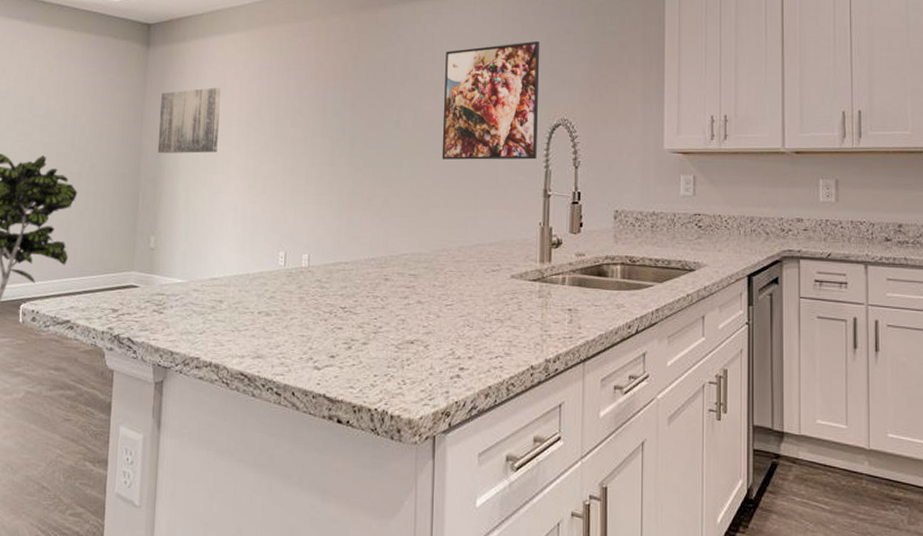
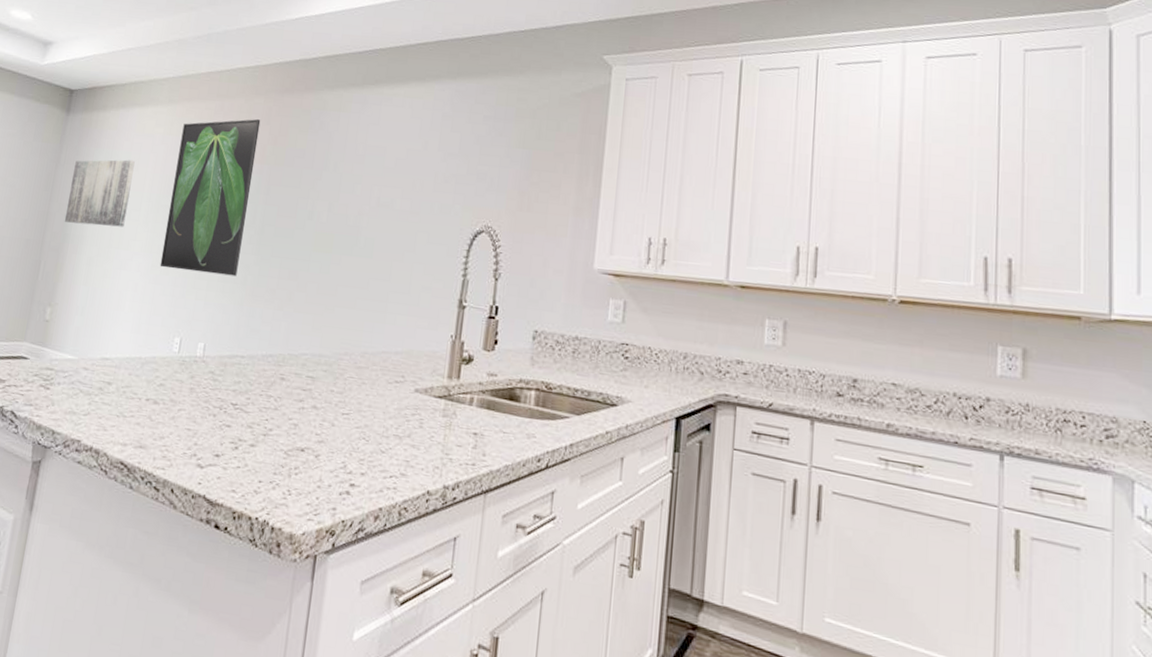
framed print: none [257,38,340,189] -> present [160,119,261,277]
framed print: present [441,40,540,160] -> none [353,140,470,267]

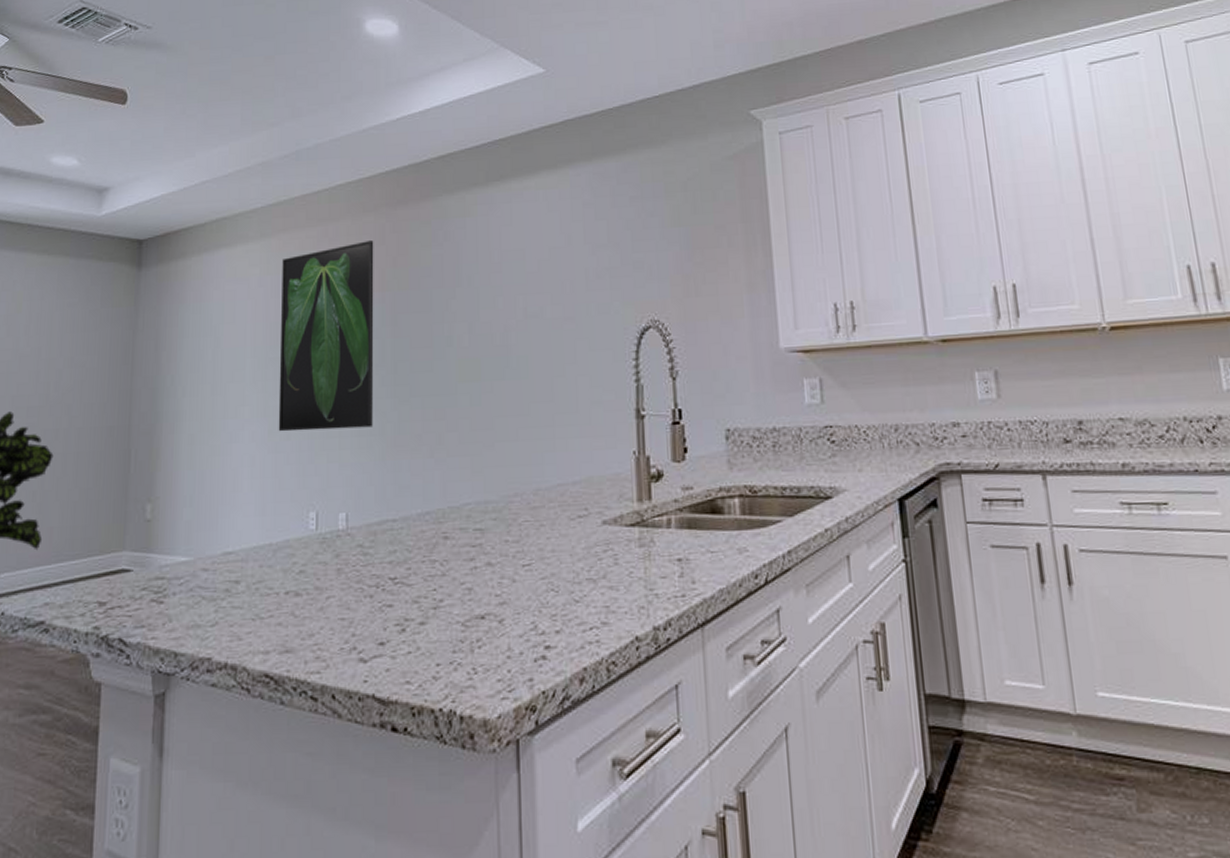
wall art: present [64,159,135,227] -> none [153,311,230,398]

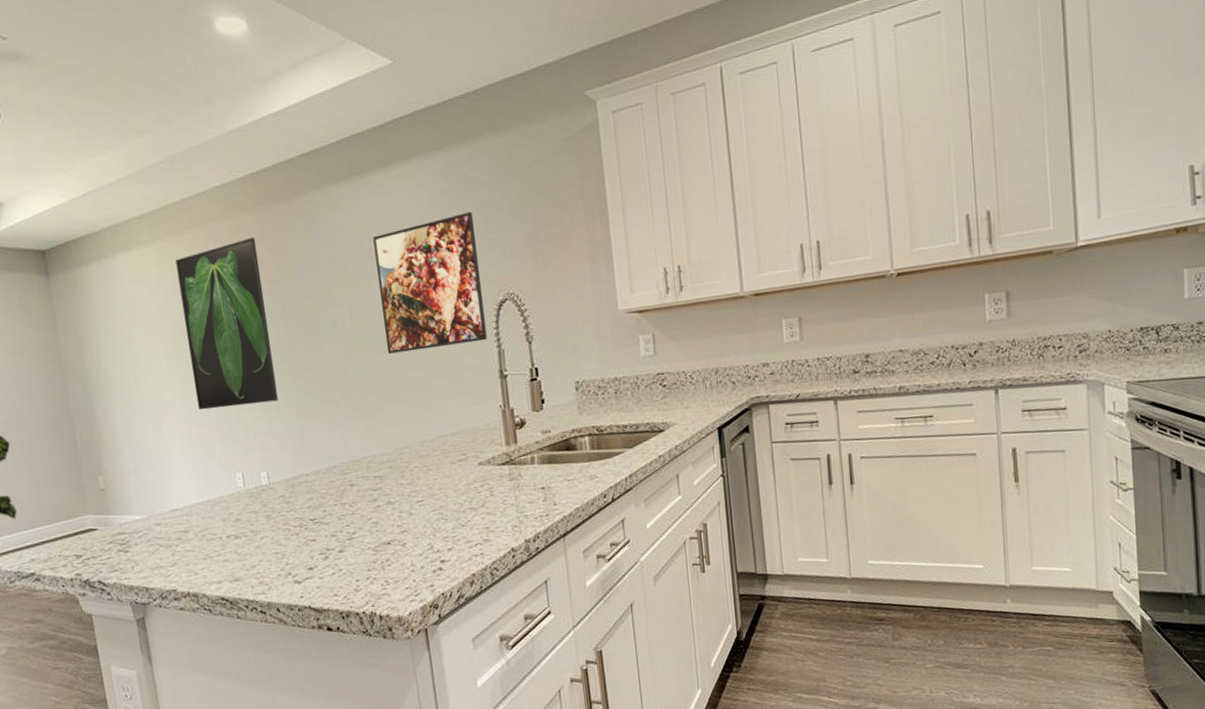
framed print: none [505,227,624,380] -> present [373,211,487,354]

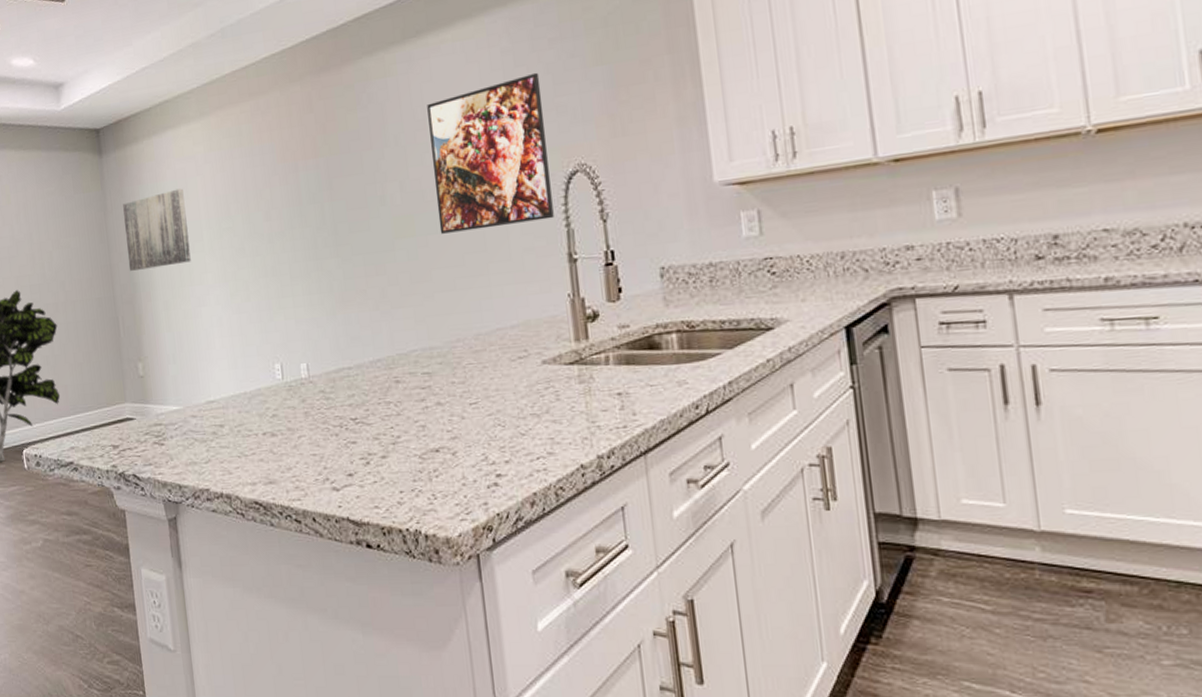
wall art: none [74,310,149,389] -> present [123,188,191,271]
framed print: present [175,237,278,410] -> none [222,109,321,295]

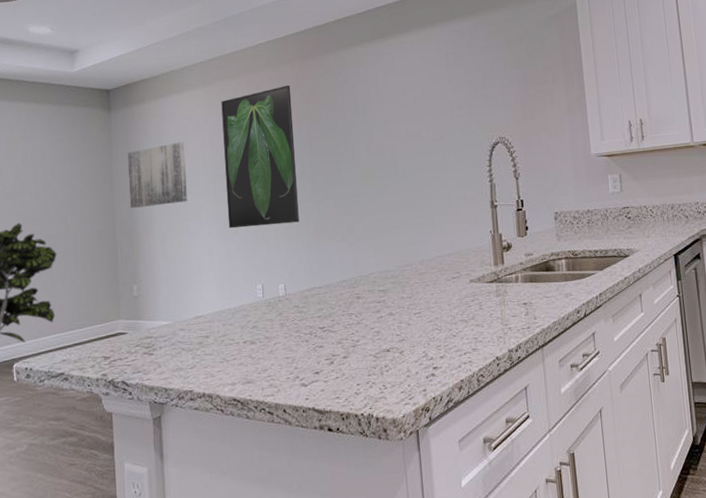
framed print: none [222,109,321,295] -> present [221,85,299,229]
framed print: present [427,72,554,234] -> none [389,70,481,185]

